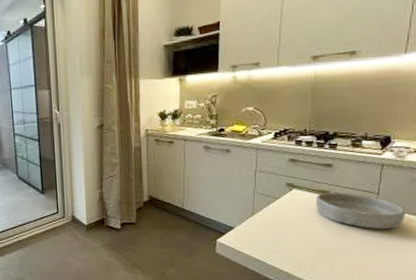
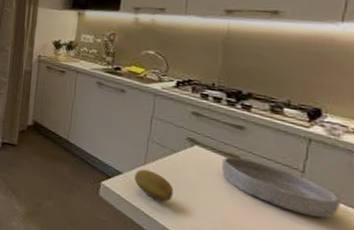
fruit: none [245,220,279,245] -> present [134,169,174,202]

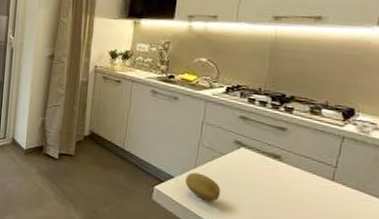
bowl: present [222,156,342,219] -> none [265,156,367,208]

